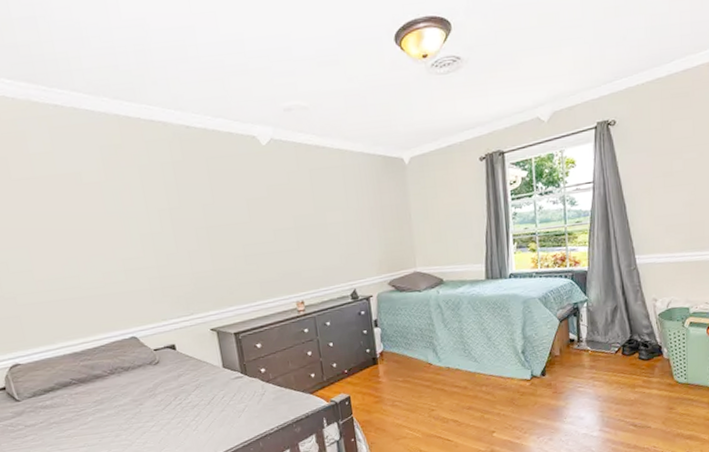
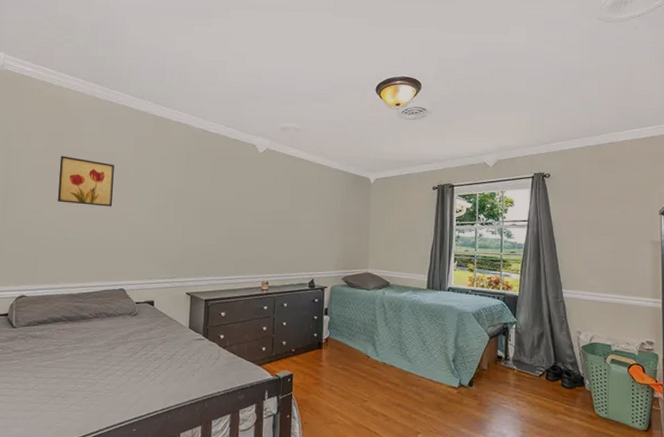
wall art: none [9,186,95,247] -> present [57,156,114,207]

